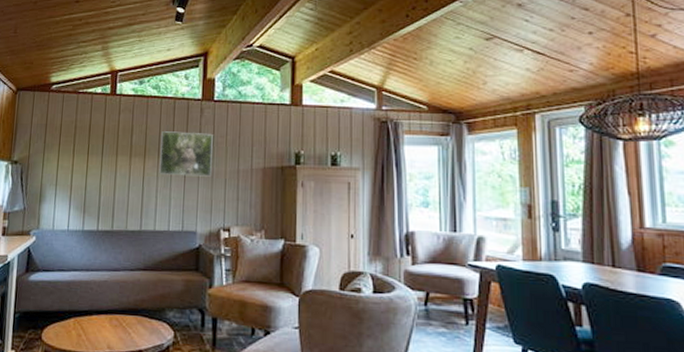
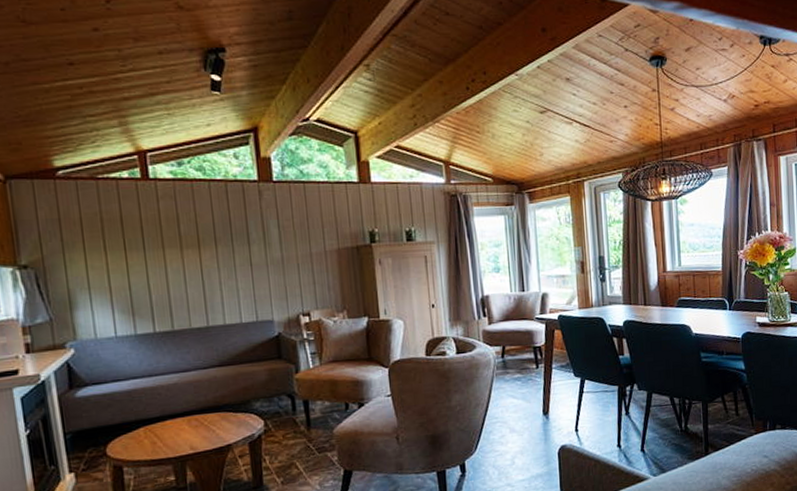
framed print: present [159,131,213,177] -> none [215,217,281,265]

